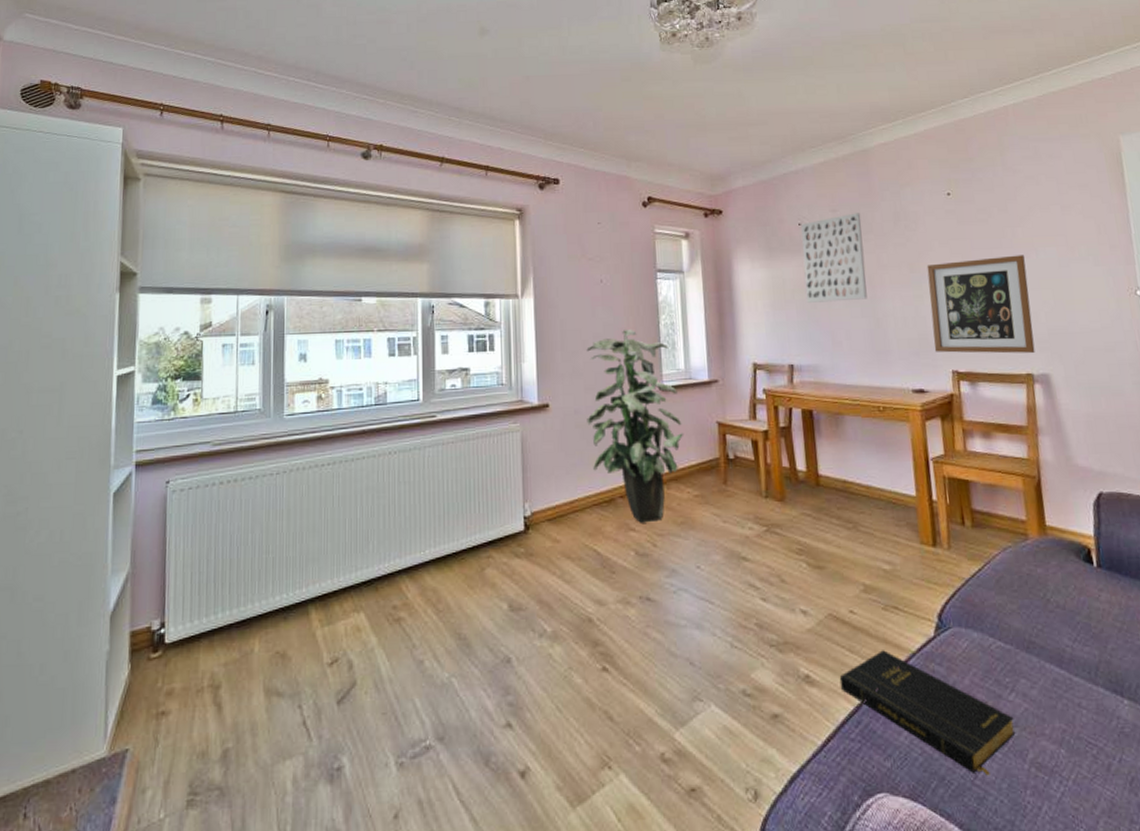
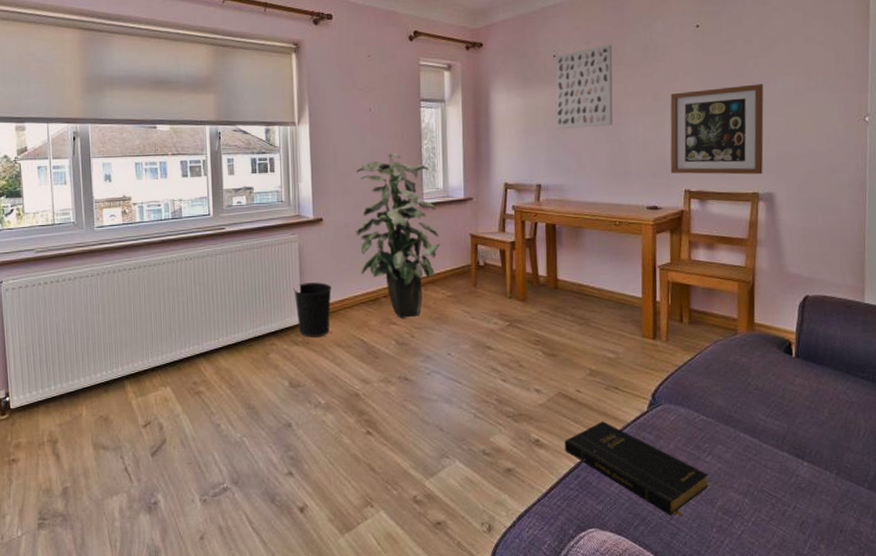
wastebasket: none [514,480,559,548] -> present [293,282,332,338]

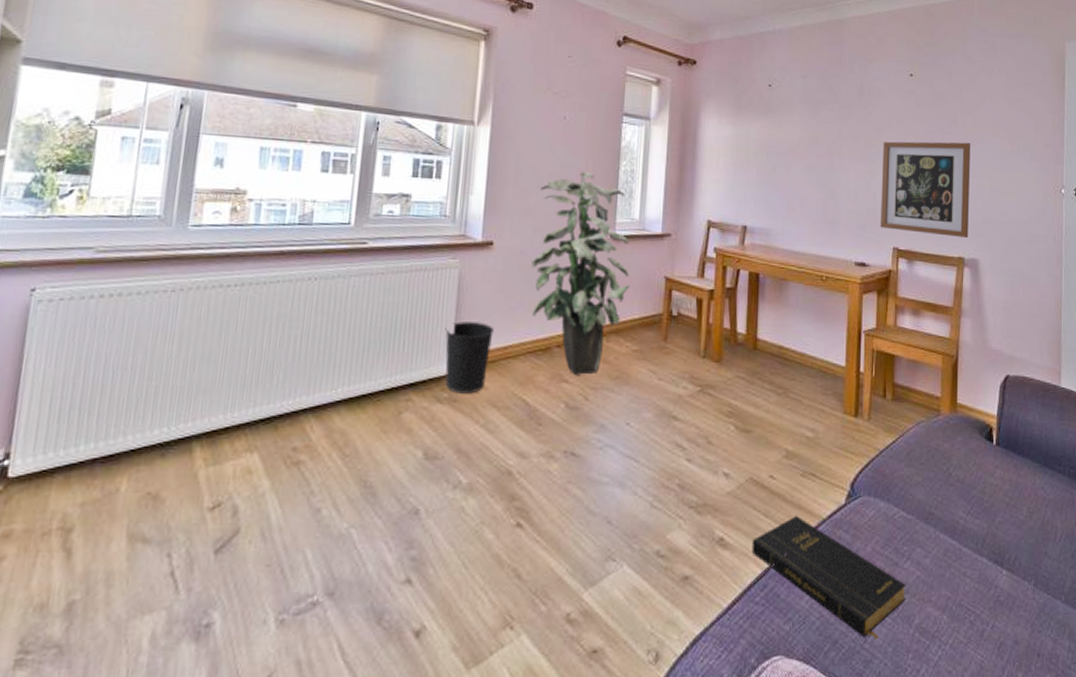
wall art: present [555,45,613,129] -> none [768,81,829,169]

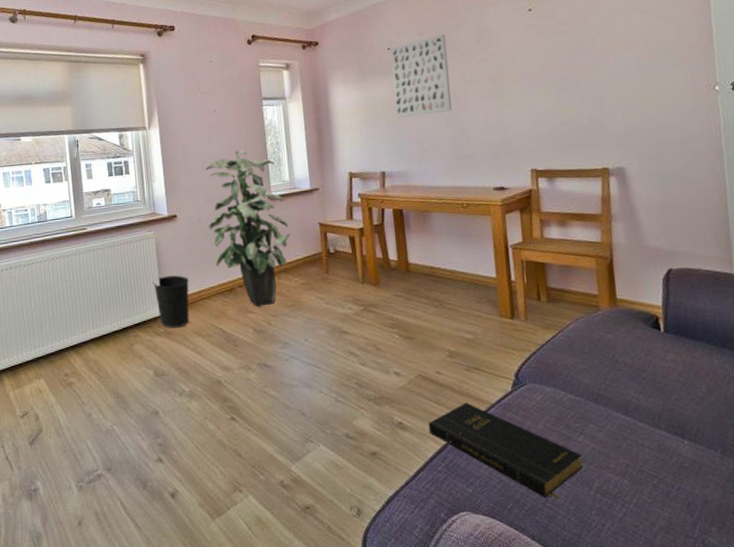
wall art: none [768,81,829,169] -> present [390,34,452,118]
wall art: present [880,141,971,238] -> none [508,61,611,154]

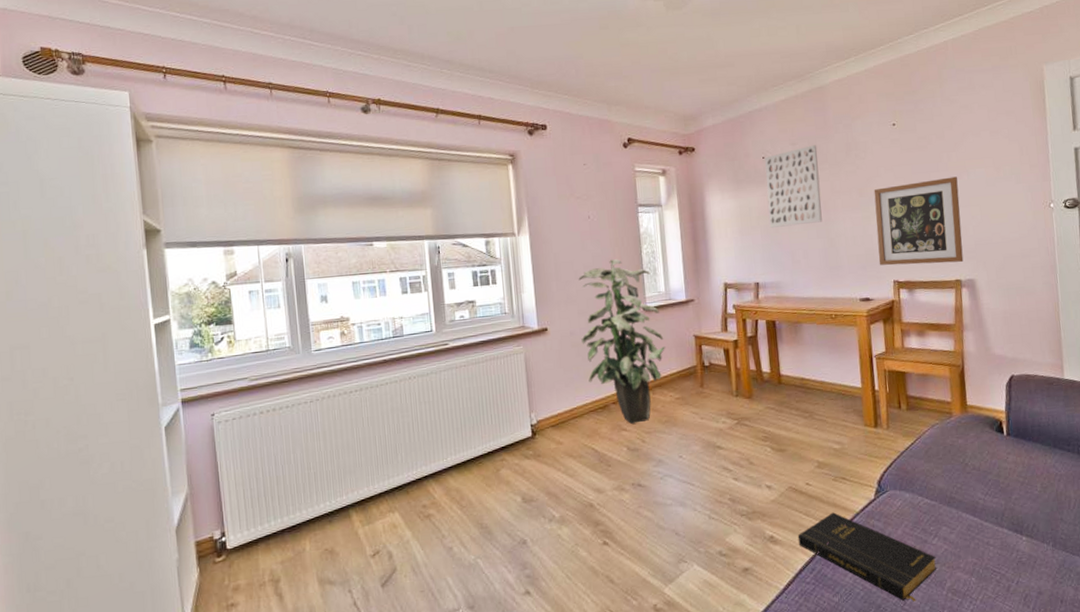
wastebasket: present [153,275,189,328] -> none [521,393,560,450]
wall art: none [508,61,611,154] -> present [873,176,964,266]

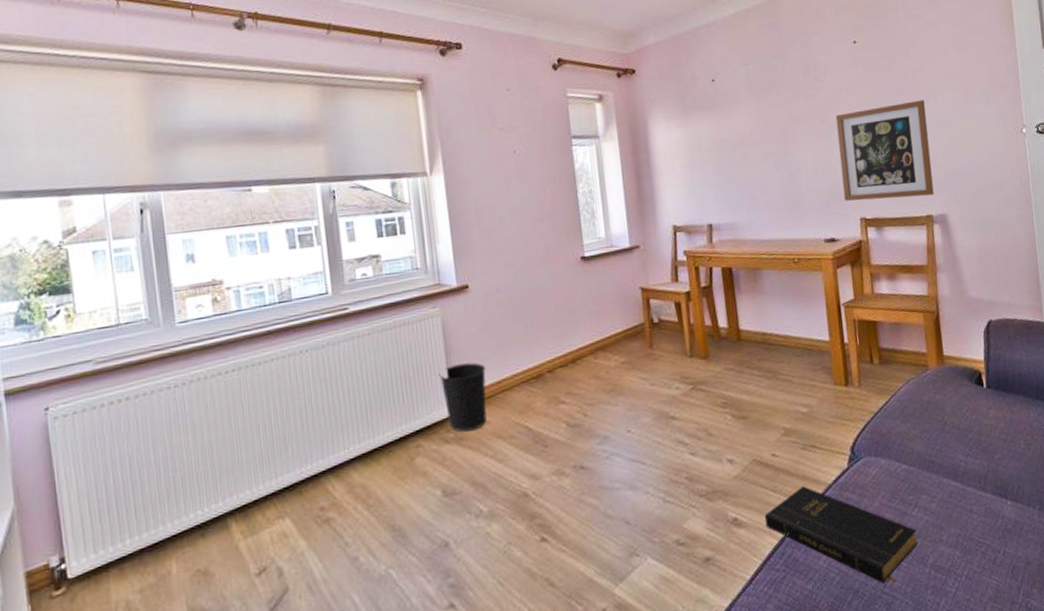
wastebasket: none [521,393,560,450] -> present [439,362,487,432]
indoor plant: present [578,259,666,424] -> none [503,201,609,395]
wall art: present [765,145,822,228] -> none [714,65,781,161]

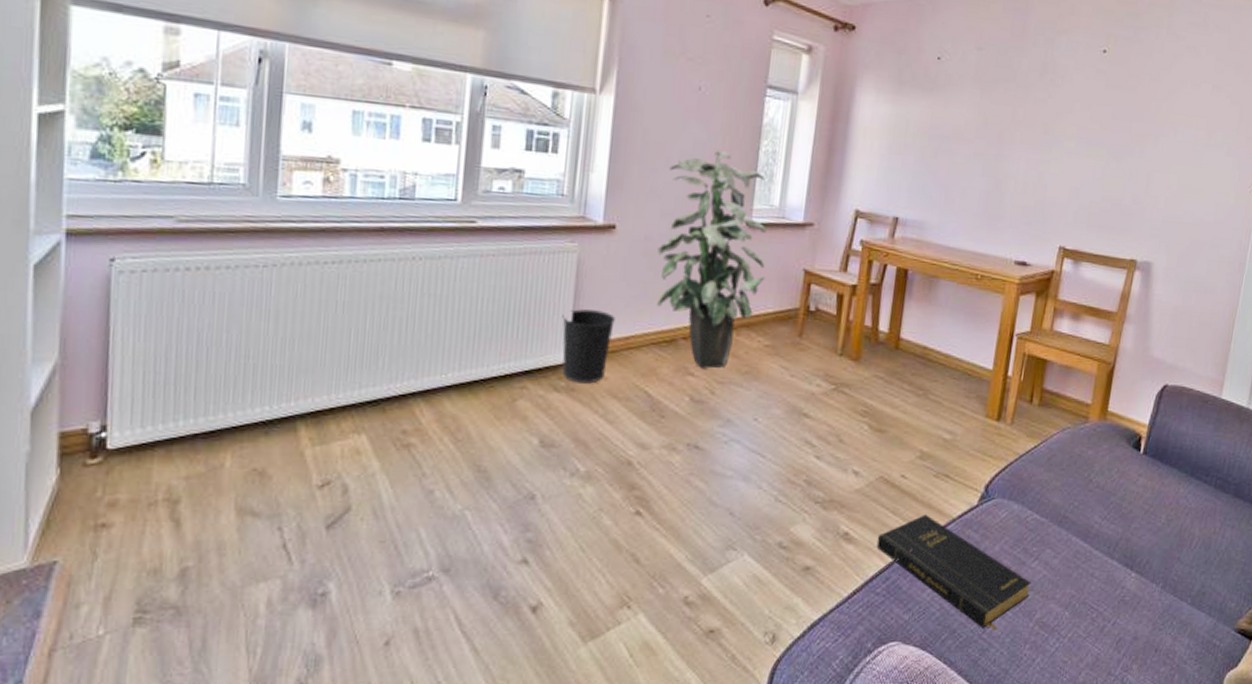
indoor plant: none [503,201,609,395] -> present [657,151,766,369]
wall art: present [835,100,934,201] -> none [1047,128,1162,239]

